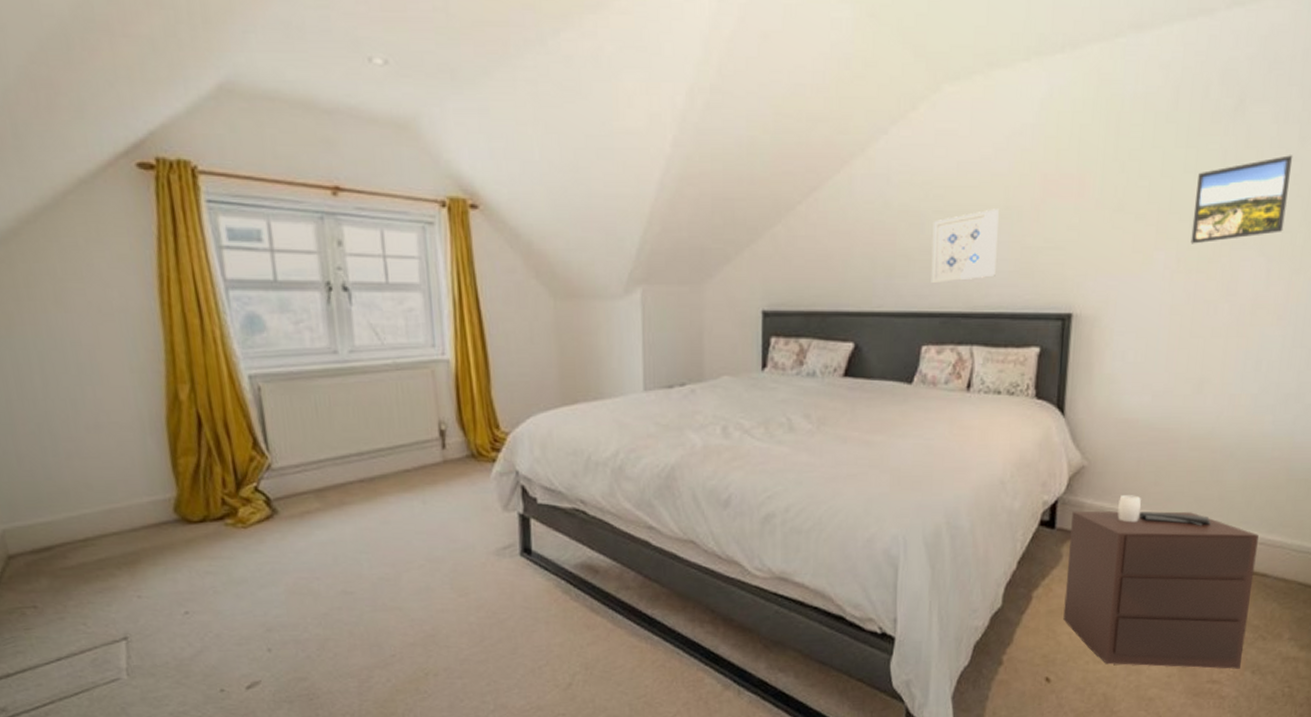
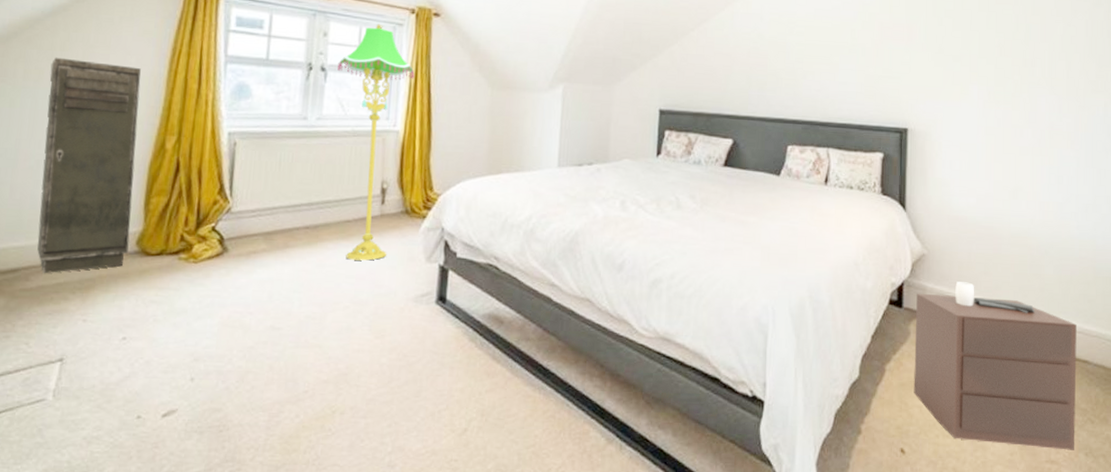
storage cabinet: none [19,297,167,550] -> present [37,57,141,274]
floor lamp: none [362,224,458,514] -> present [337,24,415,261]
wall art: present [931,209,999,284] -> none [795,45,847,98]
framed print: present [1190,155,1293,244] -> none [997,22,1069,82]

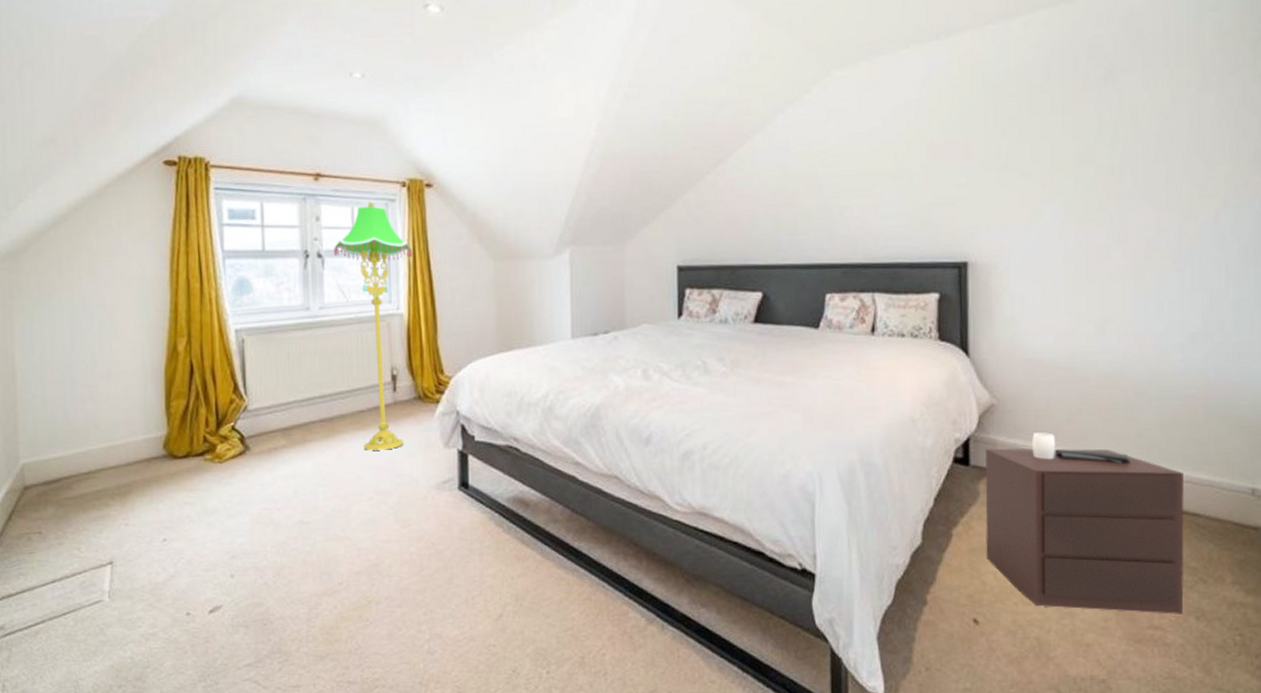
storage cabinet: present [37,57,141,274] -> none [61,268,157,482]

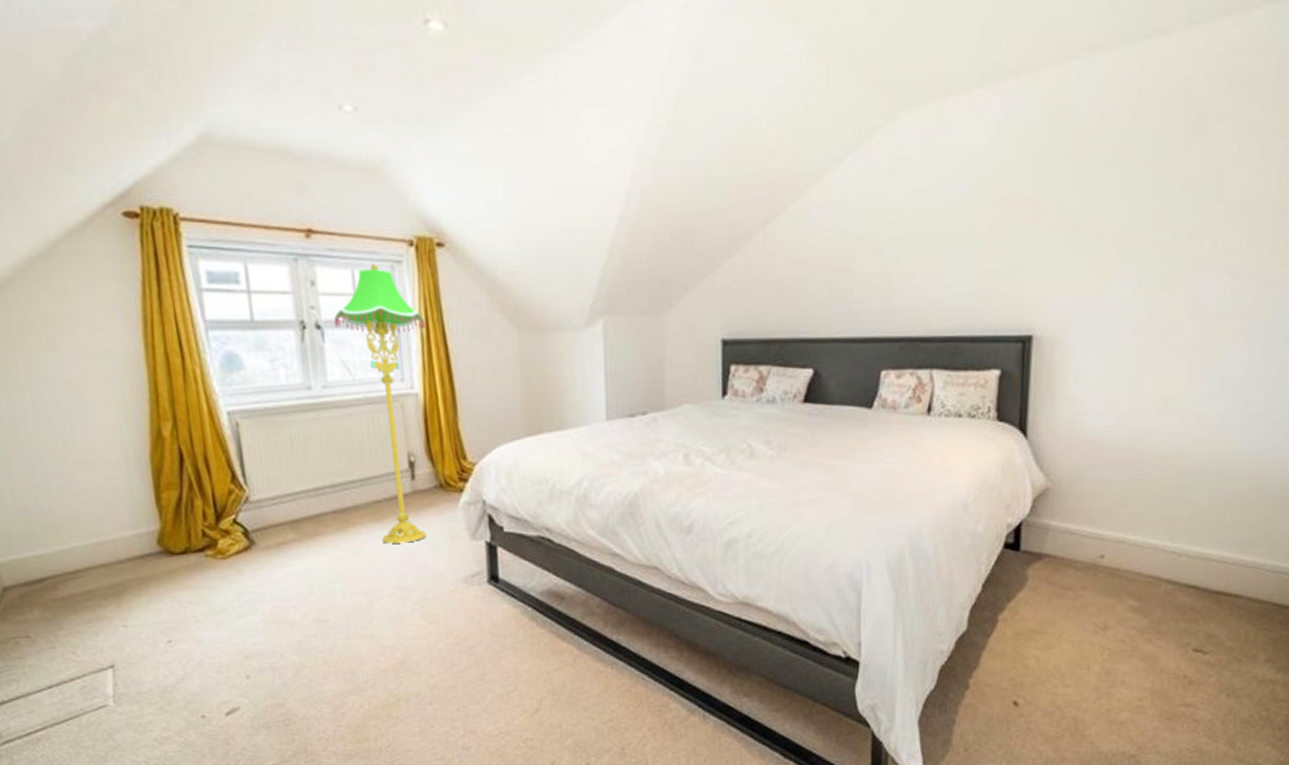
nightstand: present [985,433,1184,614] -> none [1030,516,1230,692]

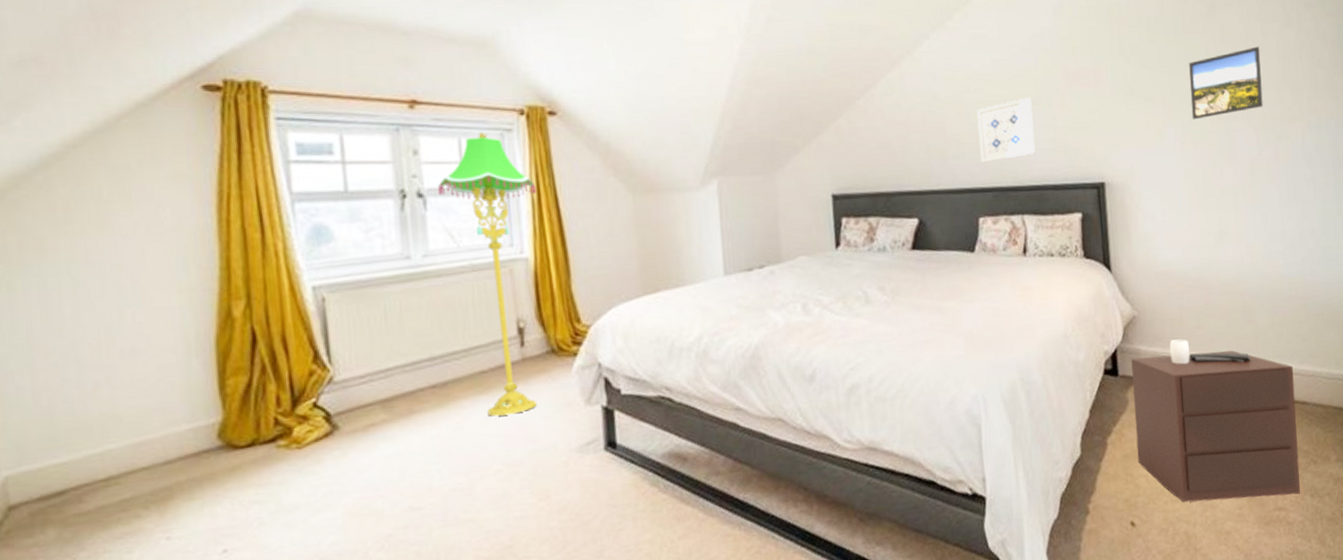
wall art: none [889,233,956,309] -> present [976,97,1035,163]
nightstand: none [1030,516,1230,692] -> present [1131,339,1300,503]
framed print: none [1152,172,1256,263] -> present [1189,46,1263,120]

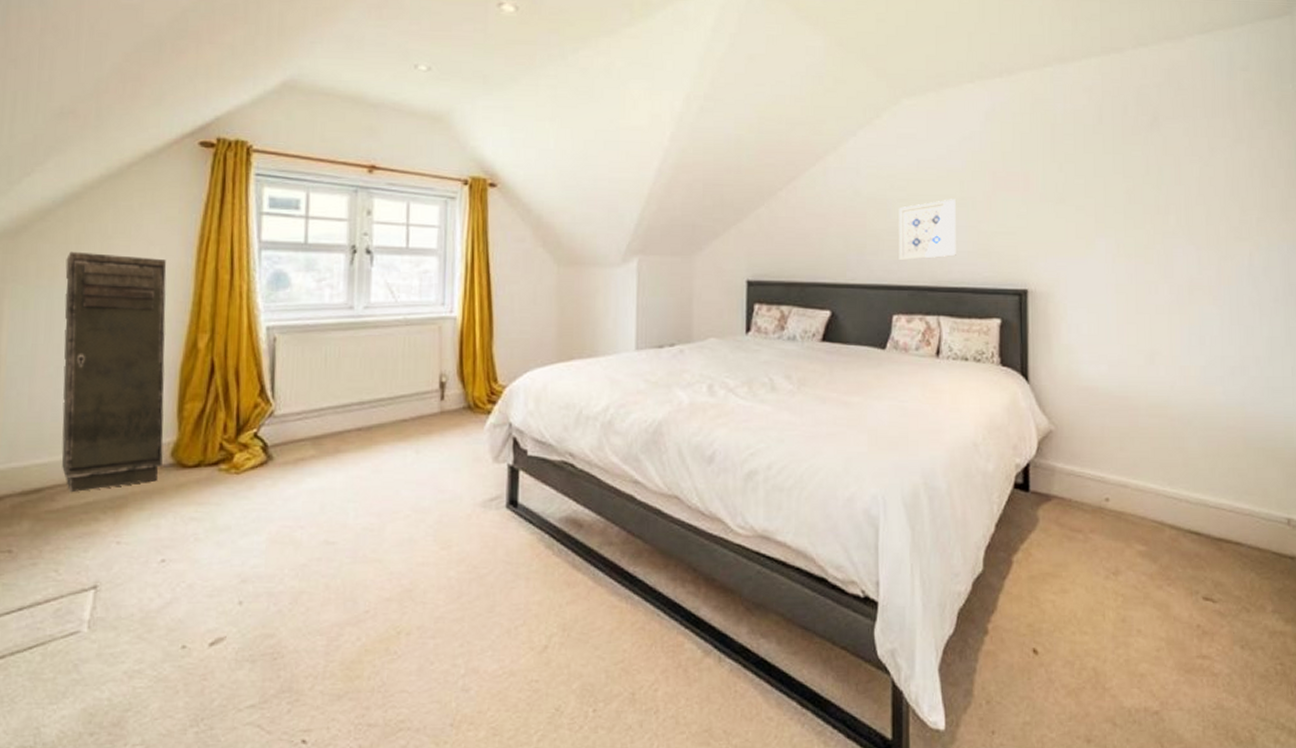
storage cabinet: none [54,221,209,492] -> present [61,251,167,493]
floor lamp: present [438,132,537,417] -> none [385,198,471,463]
nightstand: present [1131,339,1300,503] -> none [1044,460,1229,643]
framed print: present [1189,46,1263,120] -> none [1126,162,1207,233]

